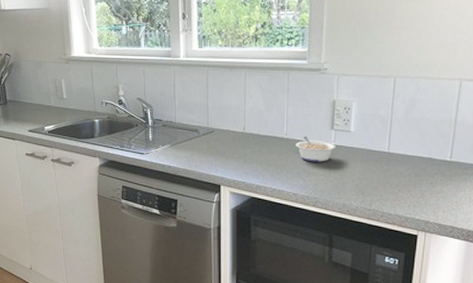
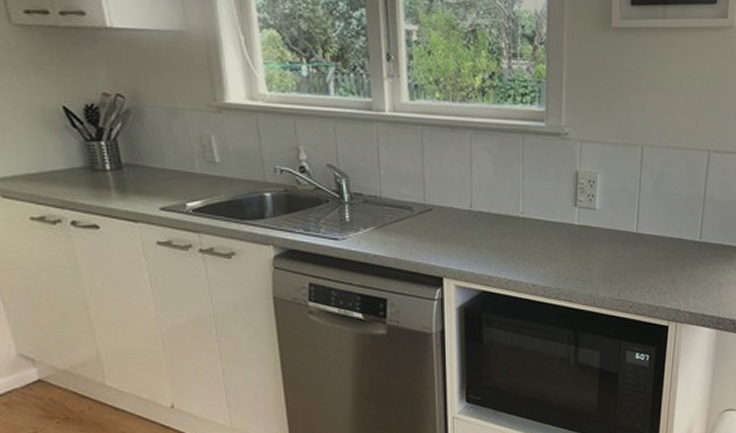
legume: present [296,135,336,162] -> none [534,214,581,246]

